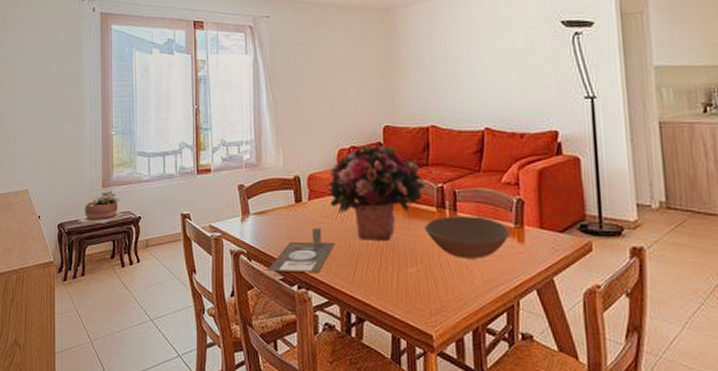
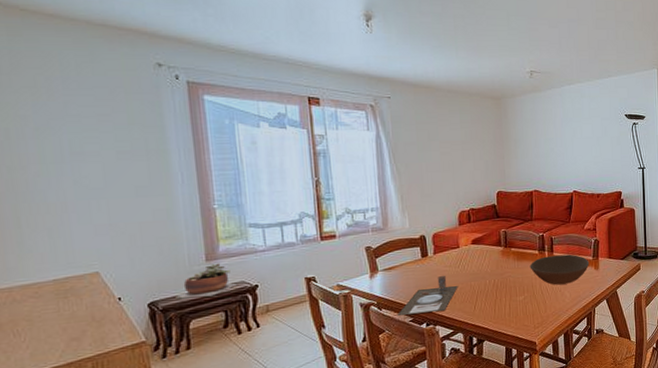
bouquet: present [325,143,426,241] -> none [448,205,530,281]

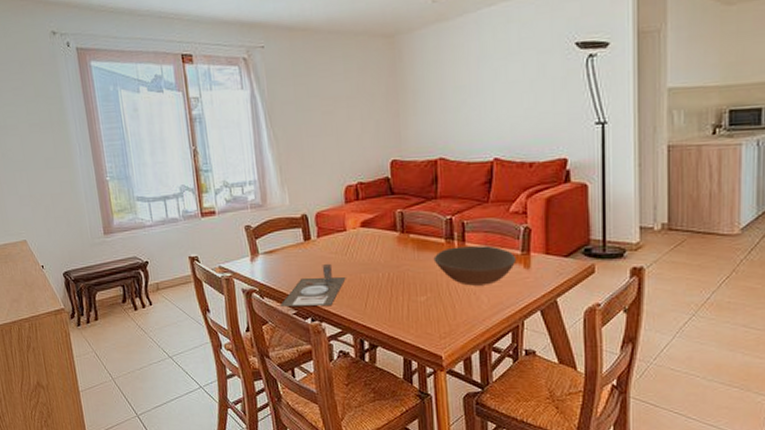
succulent plant: present [175,263,237,299] -> none [83,236,131,271]

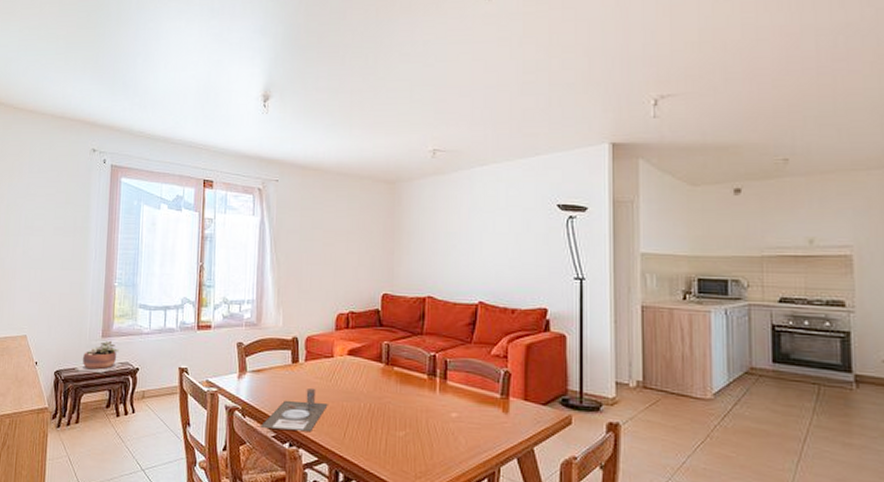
succulent plant: none [83,236,131,271] -> present [75,340,122,373]
bowl: present [433,245,517,286] -> none [415,384,496,426]

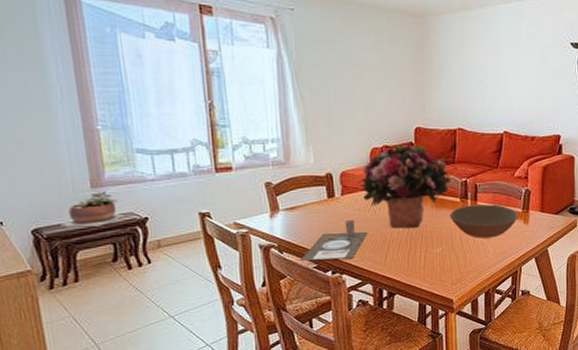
bouquet: none [322,310,419,404] -> present [358,143,452,229]
bowl: none [415,384,496,426] -> present [449,204,518,239]

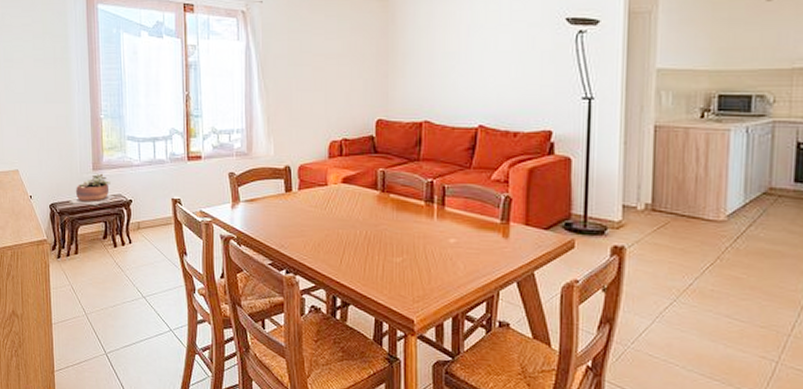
place setting: present [299,219,368,261] -> none [255,216,323,258]
bouquet: present [358,143,452,229] -> none [316,137,416,231]
bowl: present [449,204,518,239] -> none [412,210,496,252]

